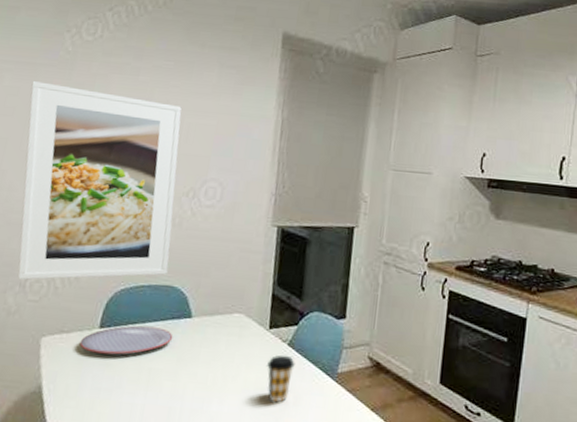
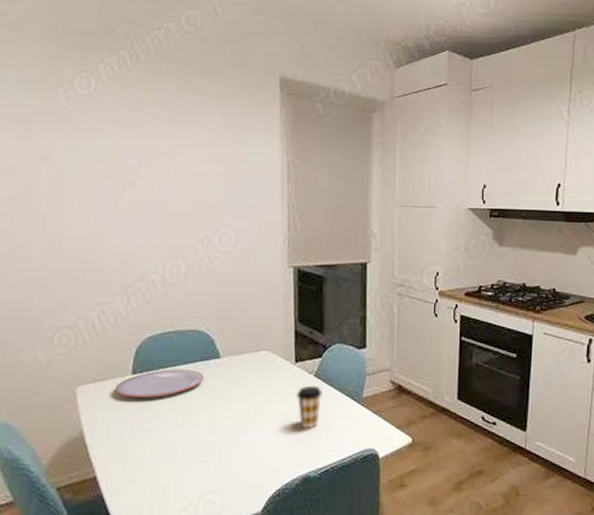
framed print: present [17,81,182,280] -> none [30,139,192,334]

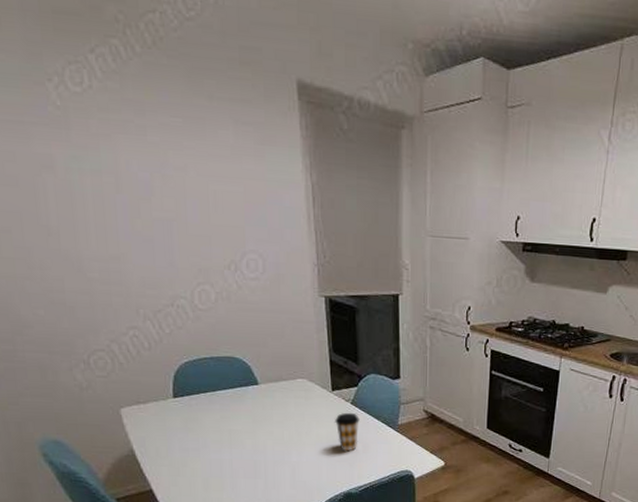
plate: present [115,369,204,398] -> none [158,394,245,420]

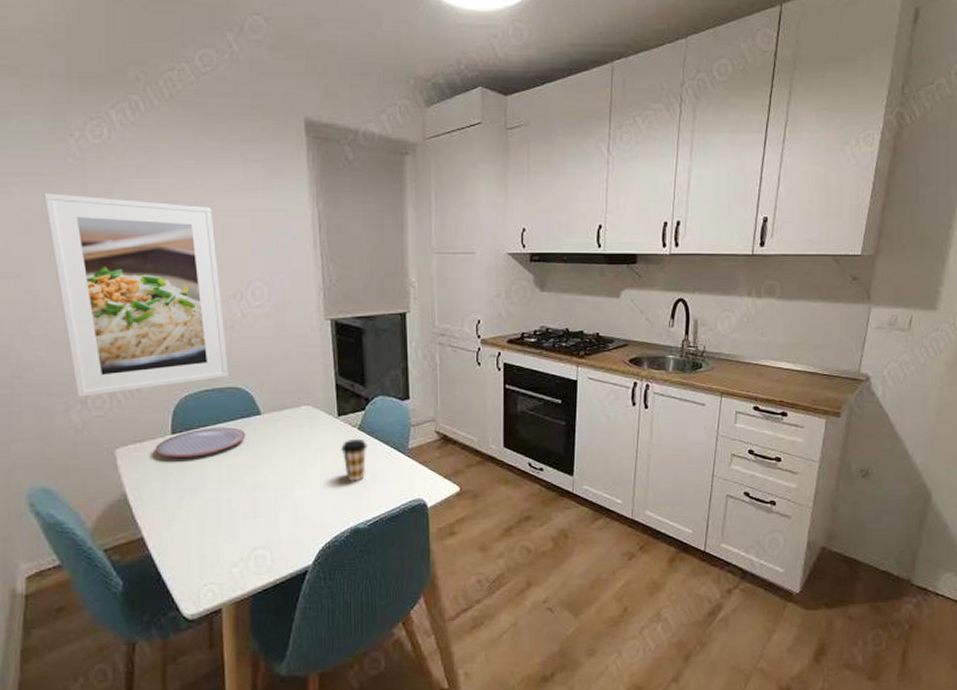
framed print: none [27,144,226,357] -> present [44,193,229,397]
plate: none [158,394,245,420] -> present [155,427,246,458]

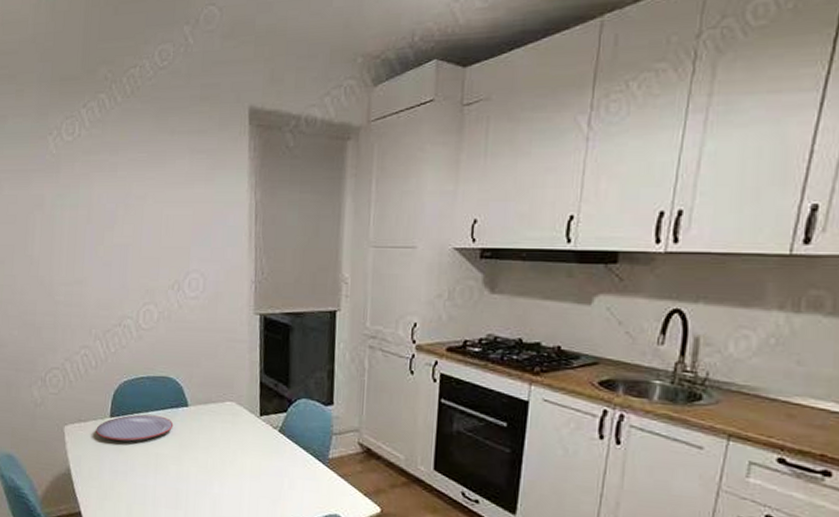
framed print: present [44,193,229,397] -> none [26,188,163,375]
coffee cup: present [341,438,367,482] -> none [261,441,287,487]

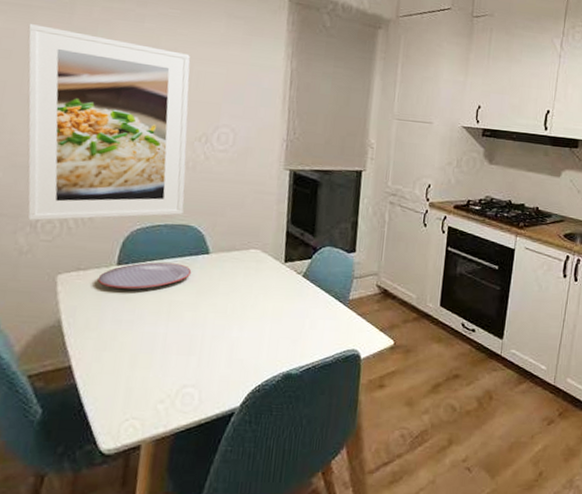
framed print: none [26,188,163,375] -> present [27,24,191,221]

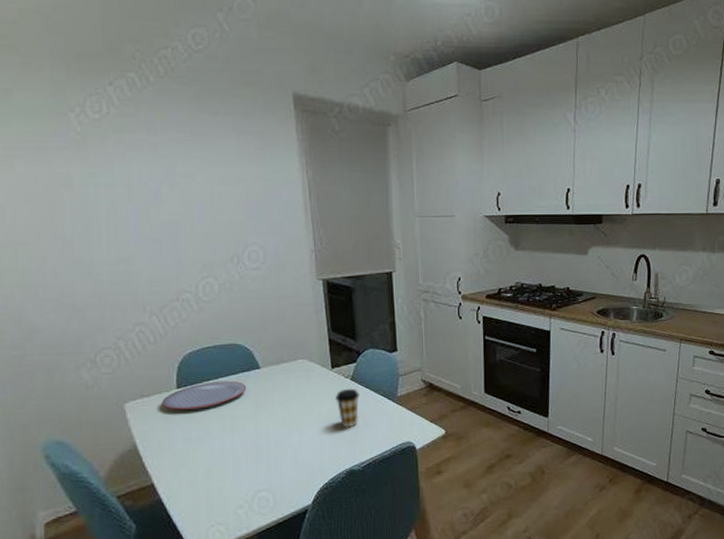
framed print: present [27,24,191,221] -> none [48,166,229,356]
coffee cup: none [283,285,310,328] -> present [335,388,360,428]

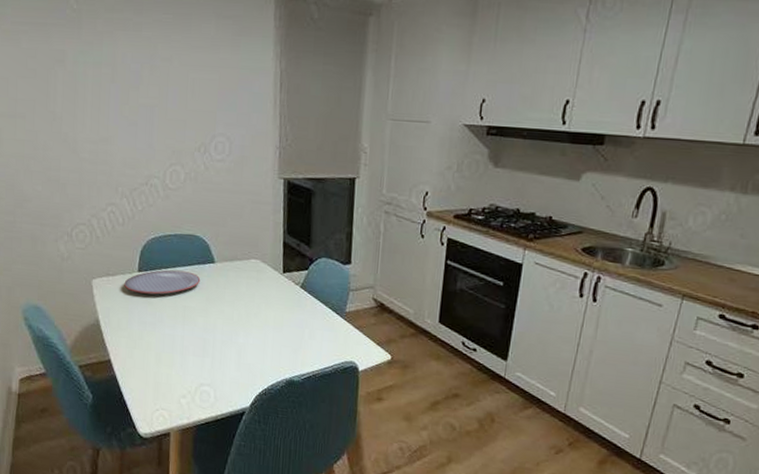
coffee cup: present [335,388,360,428] -> none [283,296,308,337]

